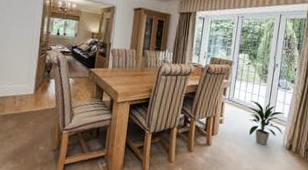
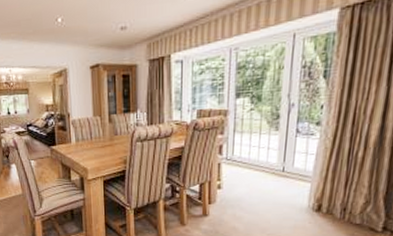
indoor plant: present [248,101,285,145] -> none [254,156,308,209]

